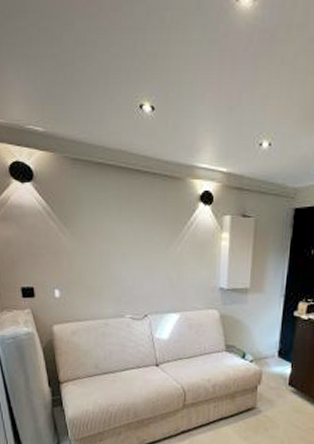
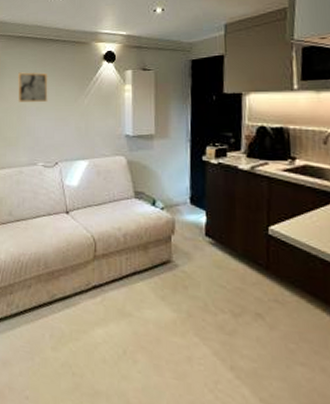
wall art: none [99,209,136,247] -> present [18,72,48,102]

